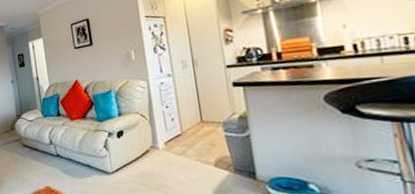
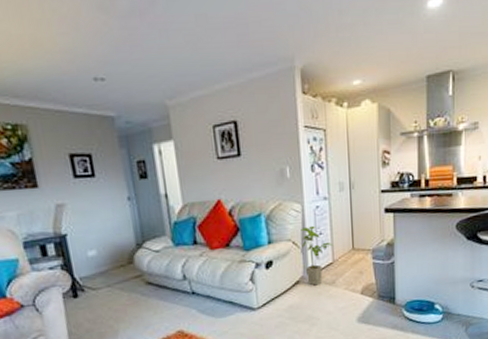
house plant: none [147,100,179,155] -> present [301,225,332,286]

